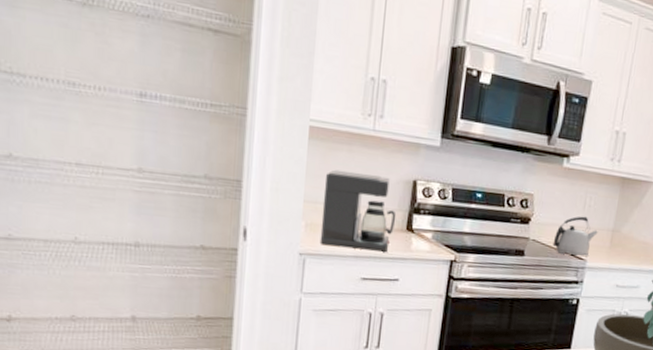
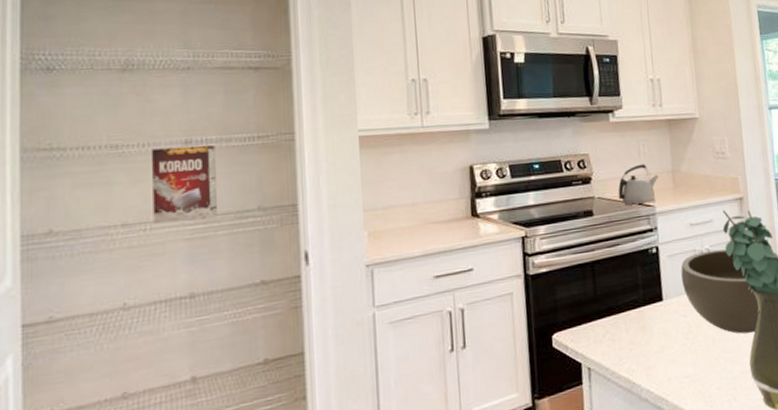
cereal box: none [105,94,169,176] -> present [151,144,217,224]
coffee maker: present [319,169,396,253] -> none [381,169,459,252]

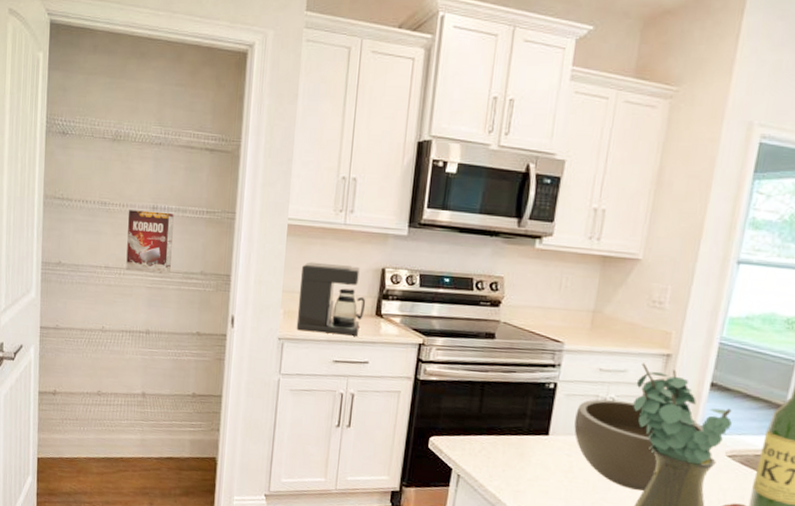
coffee maker: none [381,169,459,252] -> present [296,262,366,337]
kettle: present [618,164,659,205] -> none [525,297,576,340]

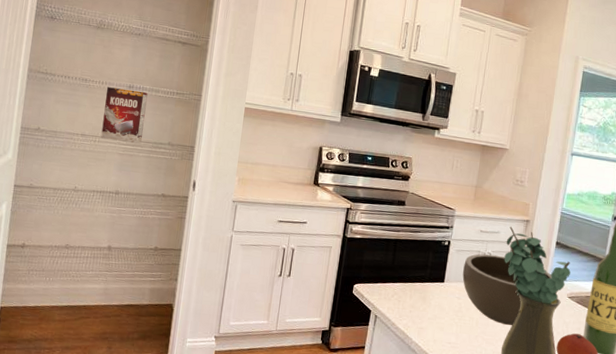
coffee maker: present [296,262,366,337] -> none [248,139,306,202]

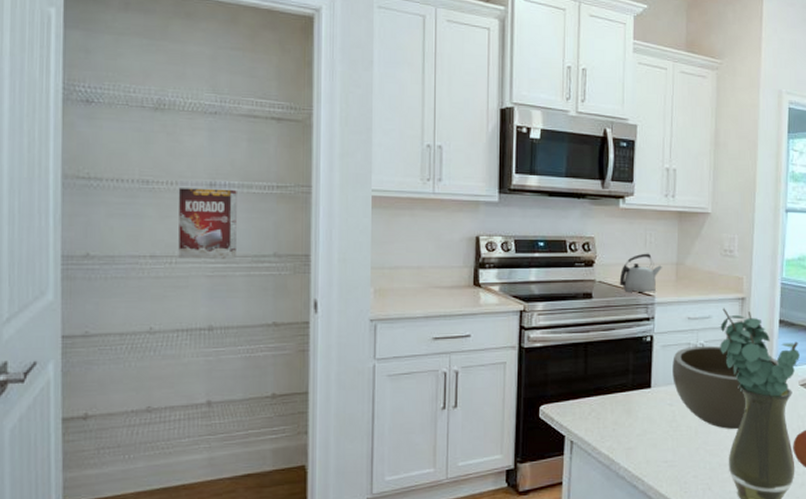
kettle: none [427,175,464,208] -> present [619,253,662,293]

